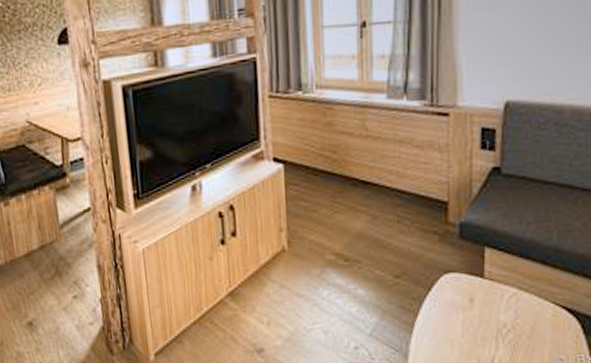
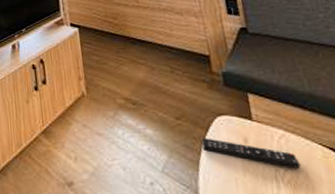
remote control: none [421,298,526,329] -> present [201,138,301,169]

